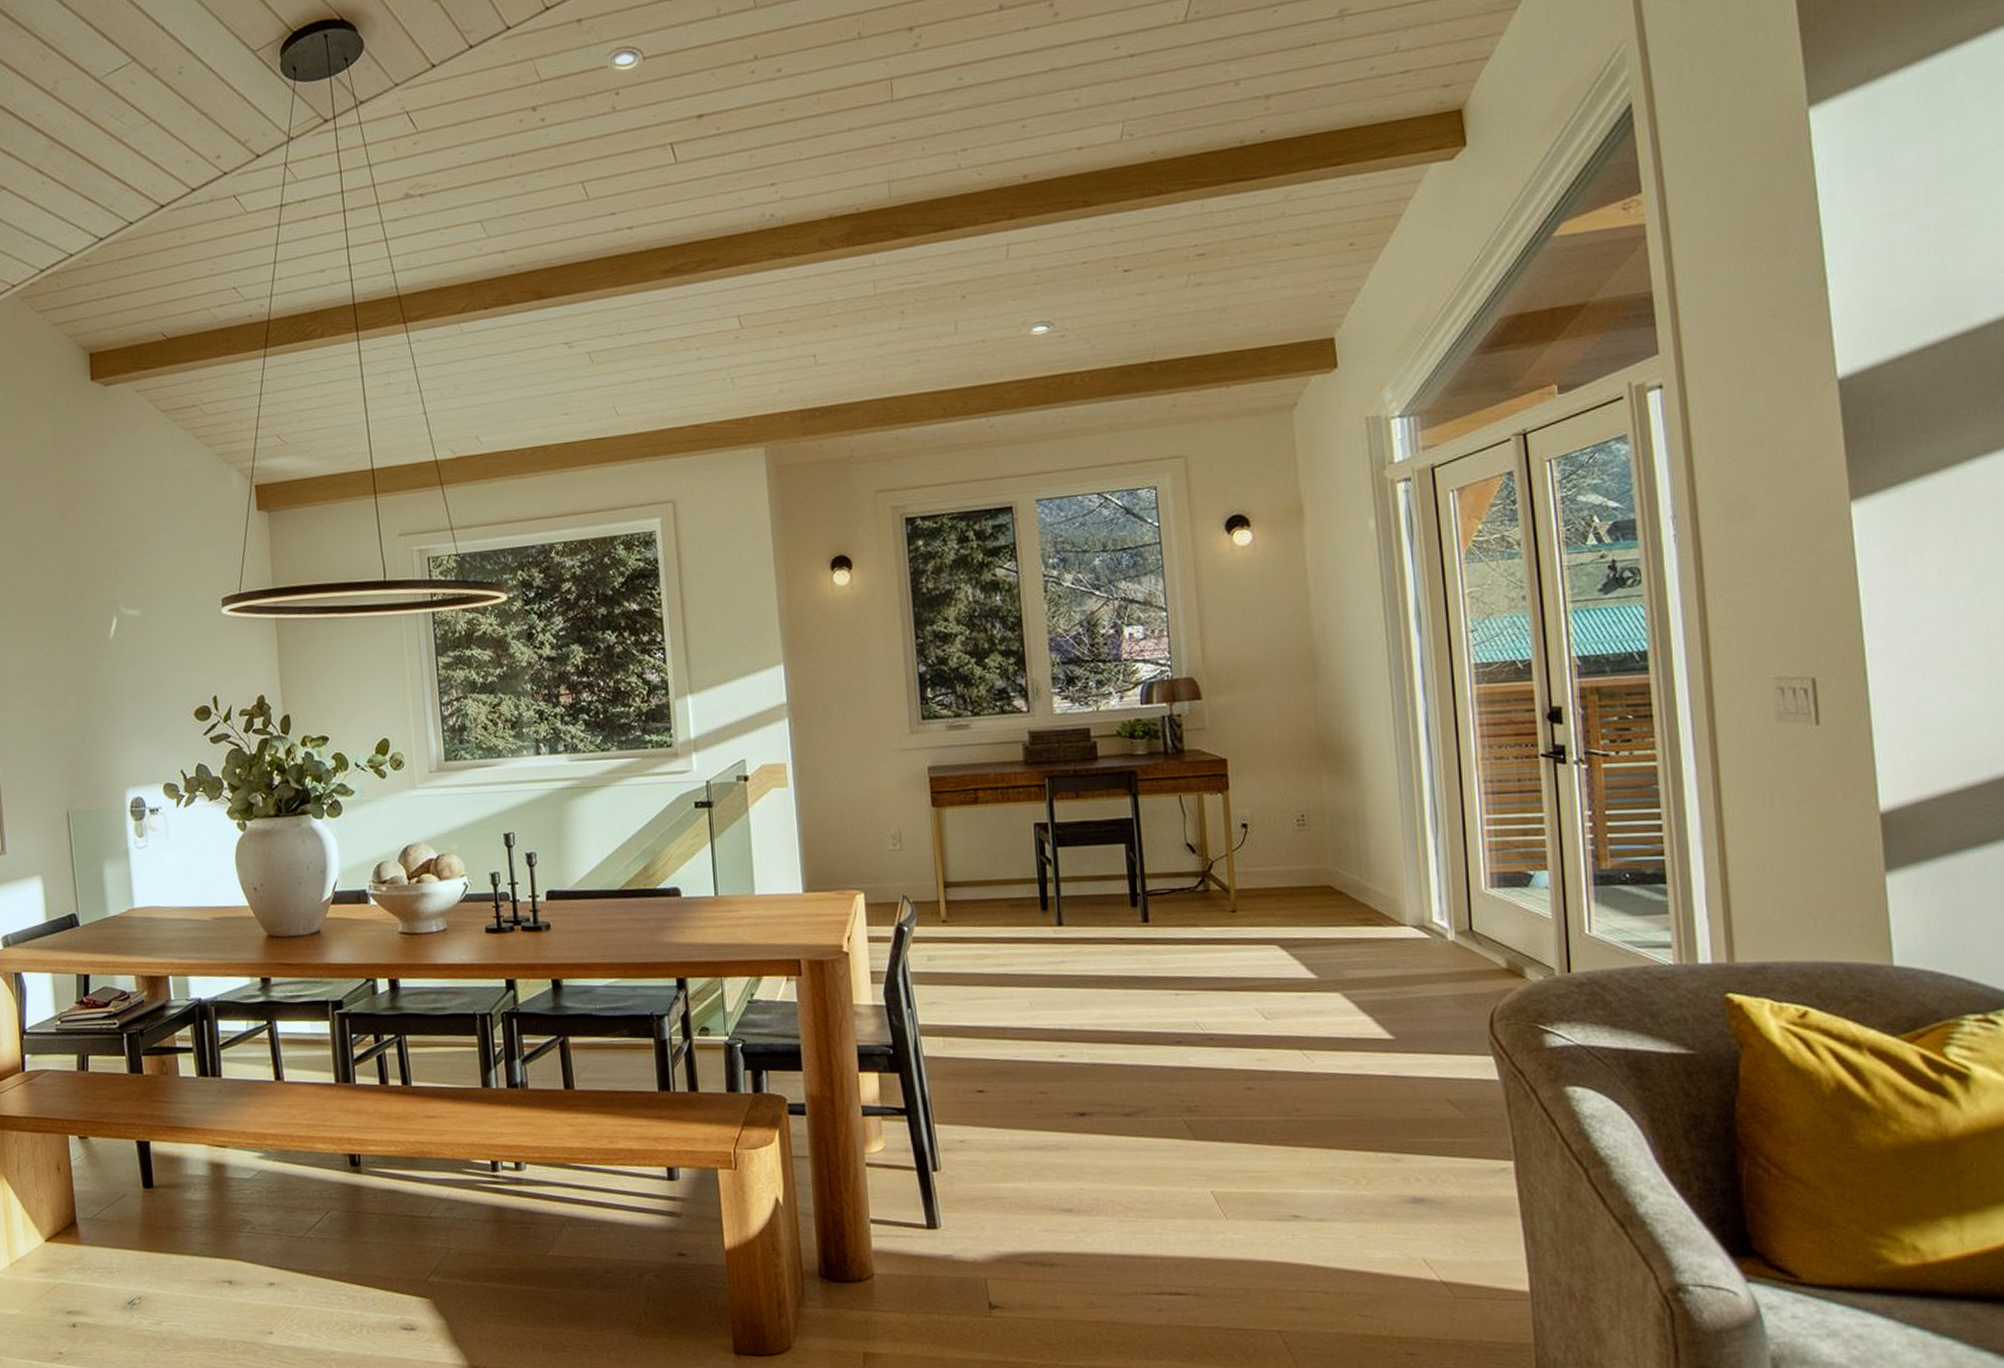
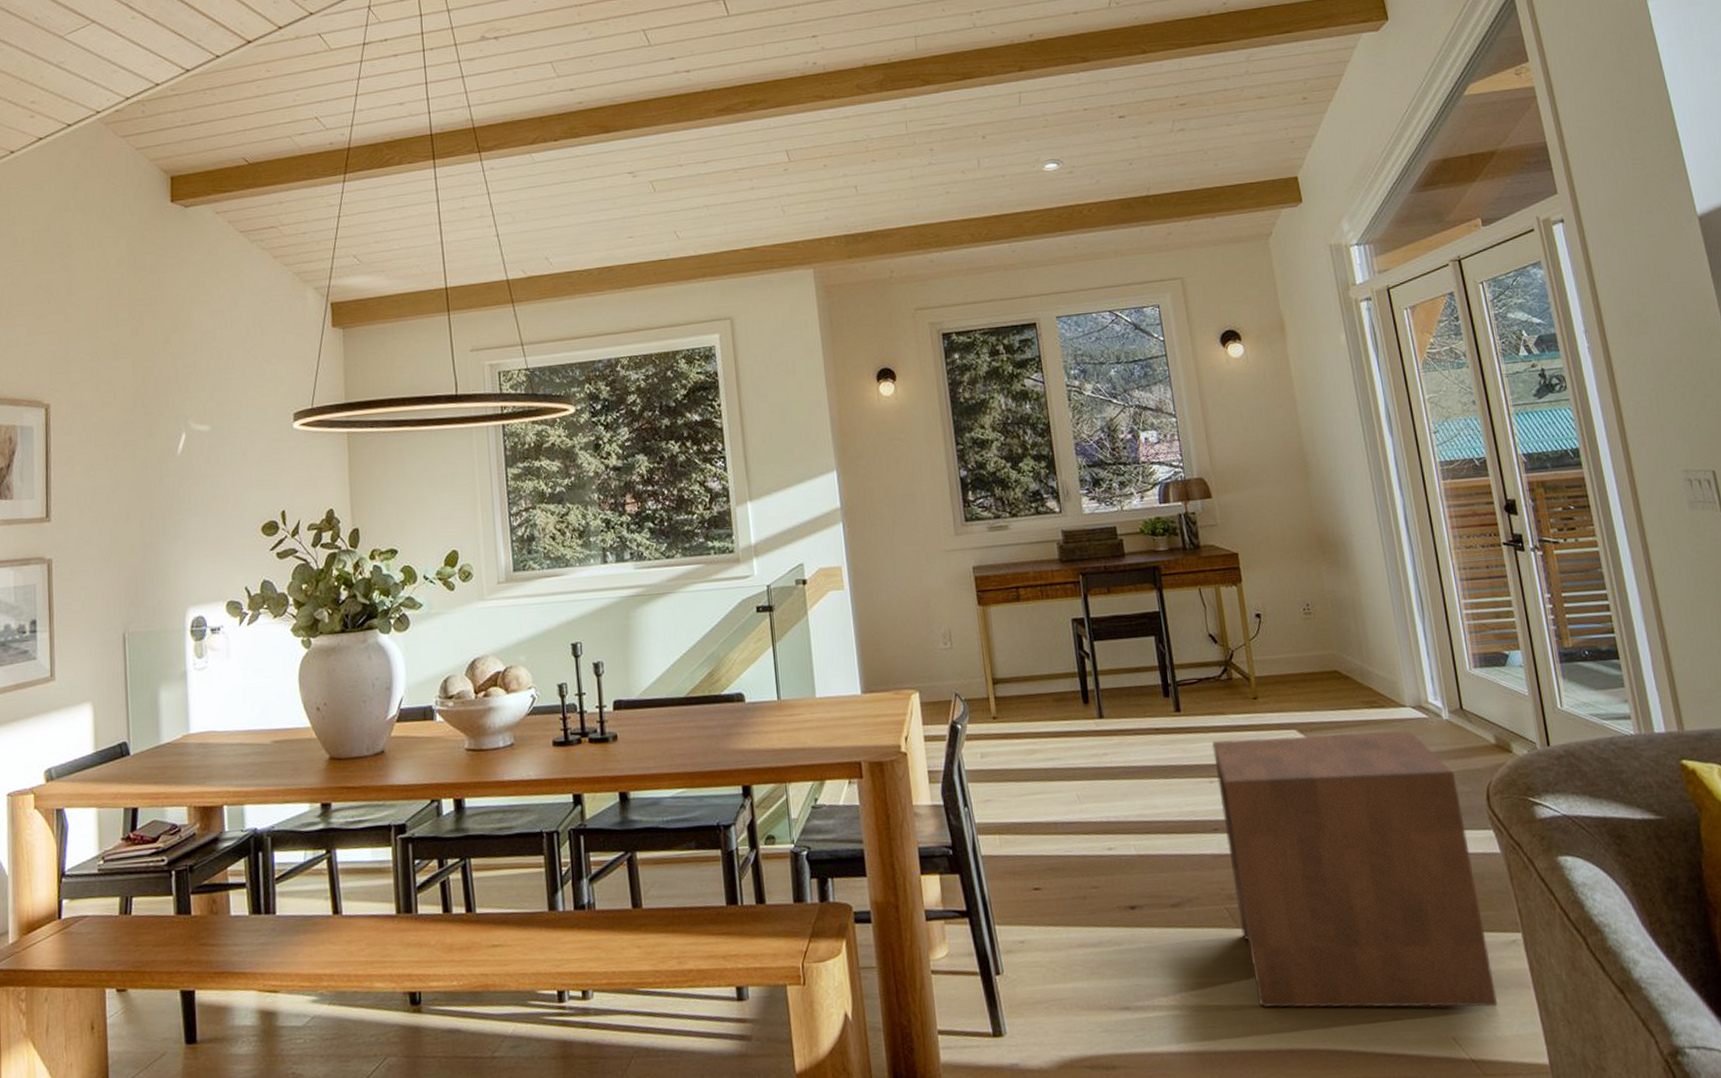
side table: none [1180,950,1479,1232] -> present [1211,730,1498,1008]

